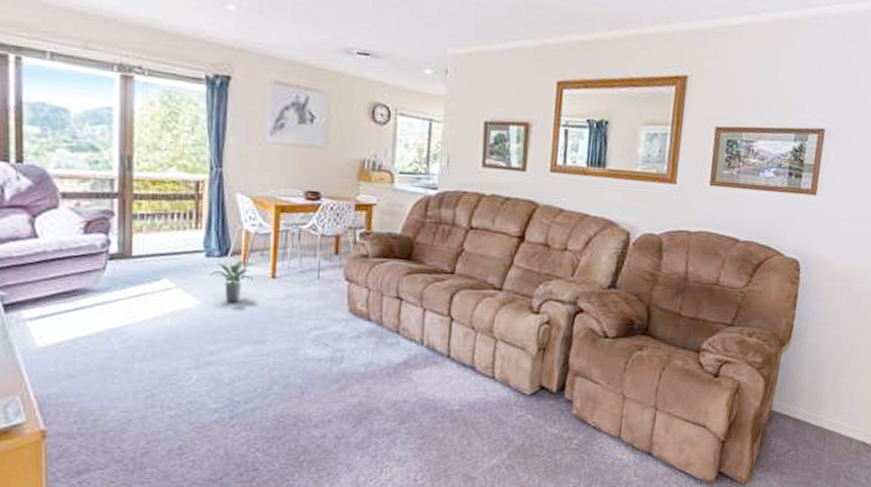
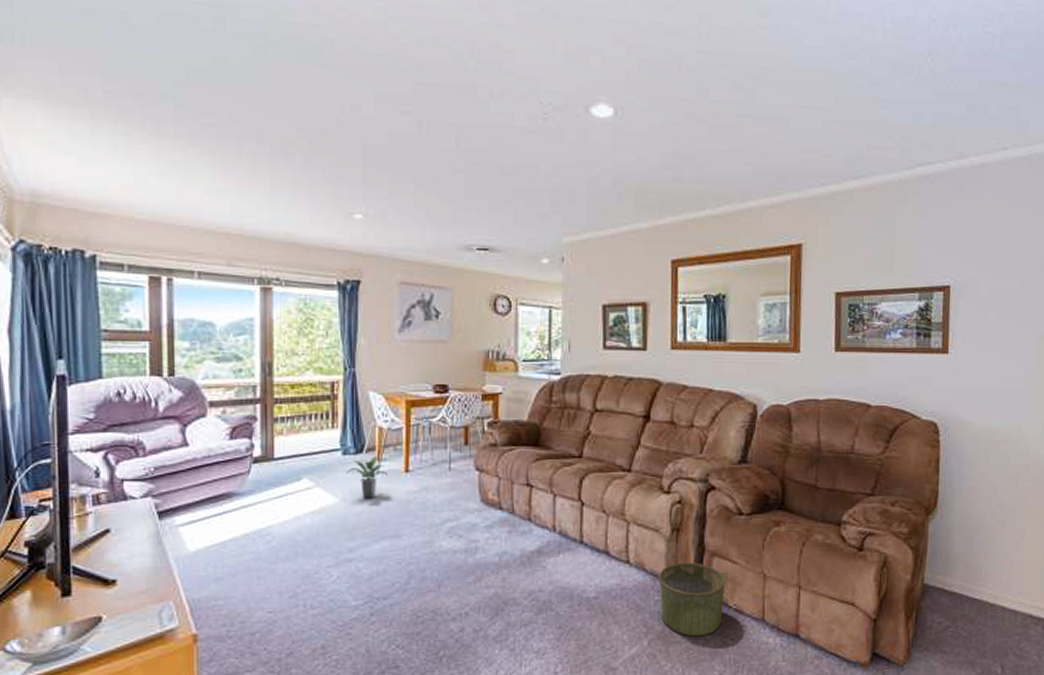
basket: none [521,380,587,451] -> present [657,562,726,637]

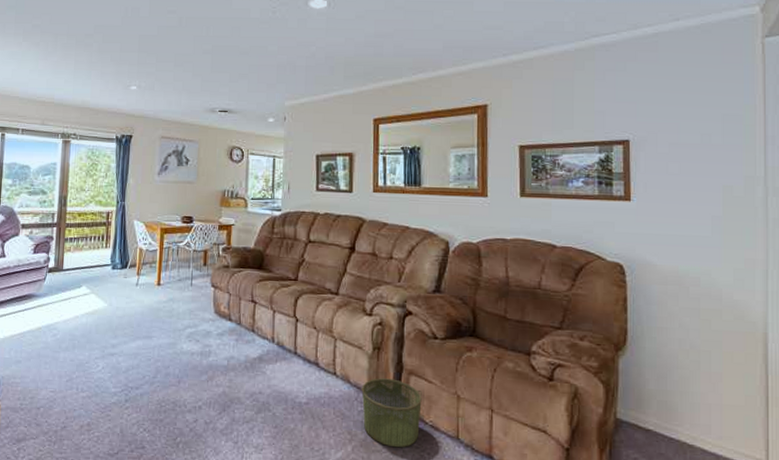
potted plant: present [346,456,389,498] -> none [114,271,145,305]

